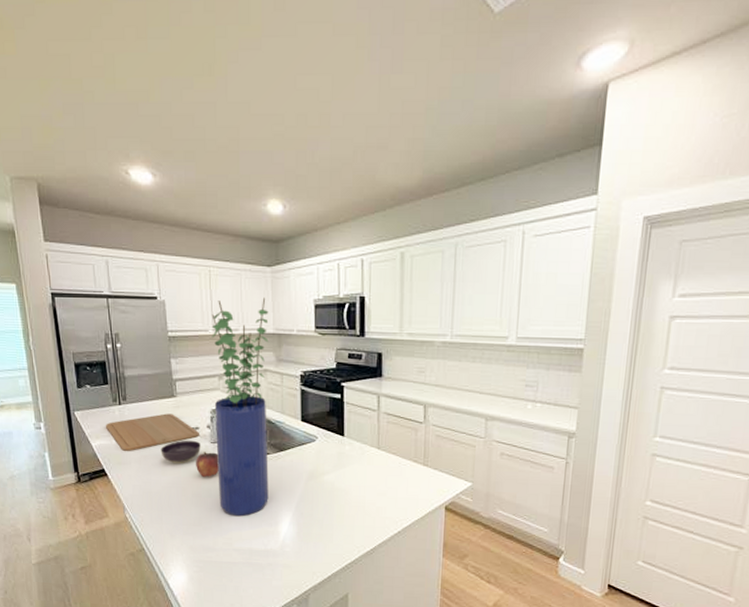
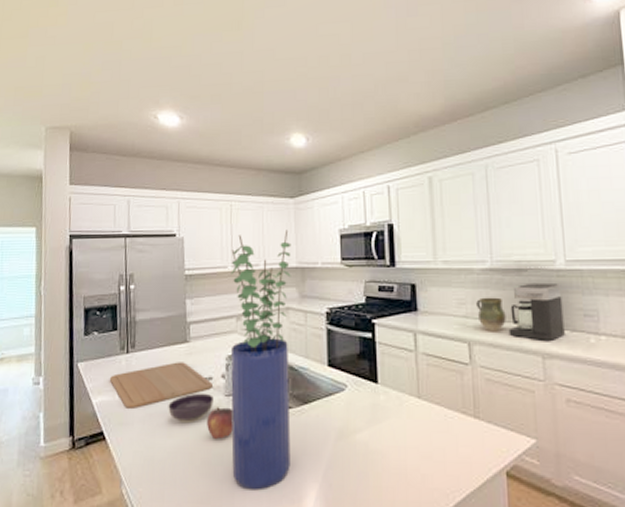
ceramic jug: none [434,367,459,397] -> present [476,297,506,332]
coffee maker: none [459,355,510,406] -> present [508,282,565,340]

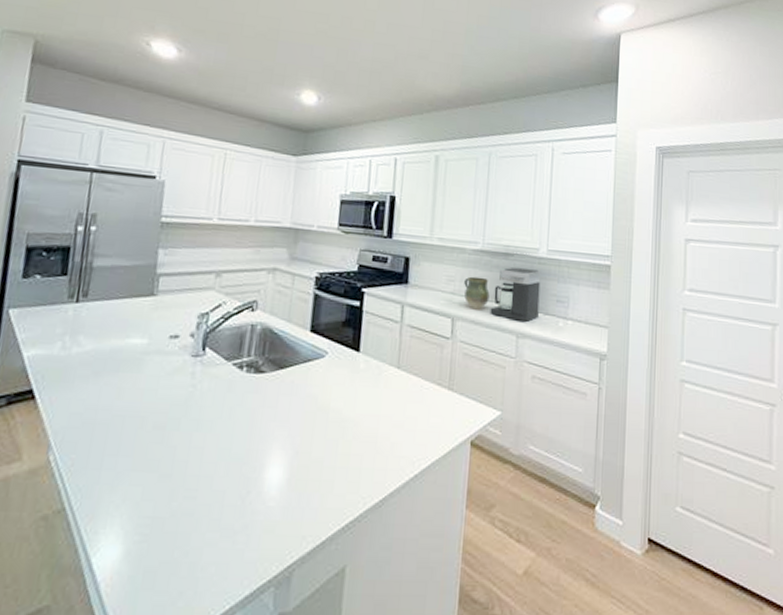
chopping board: present [109,362,212,408] -> none [49,316,179,365]
bowl: present [168,393,214,424] -> none [120,351,178,384]
fruit: present [207,407,233,440] -> none [165,368,199,403]
vase: present [231,229,291,491] -> none [188,186,288,458]

